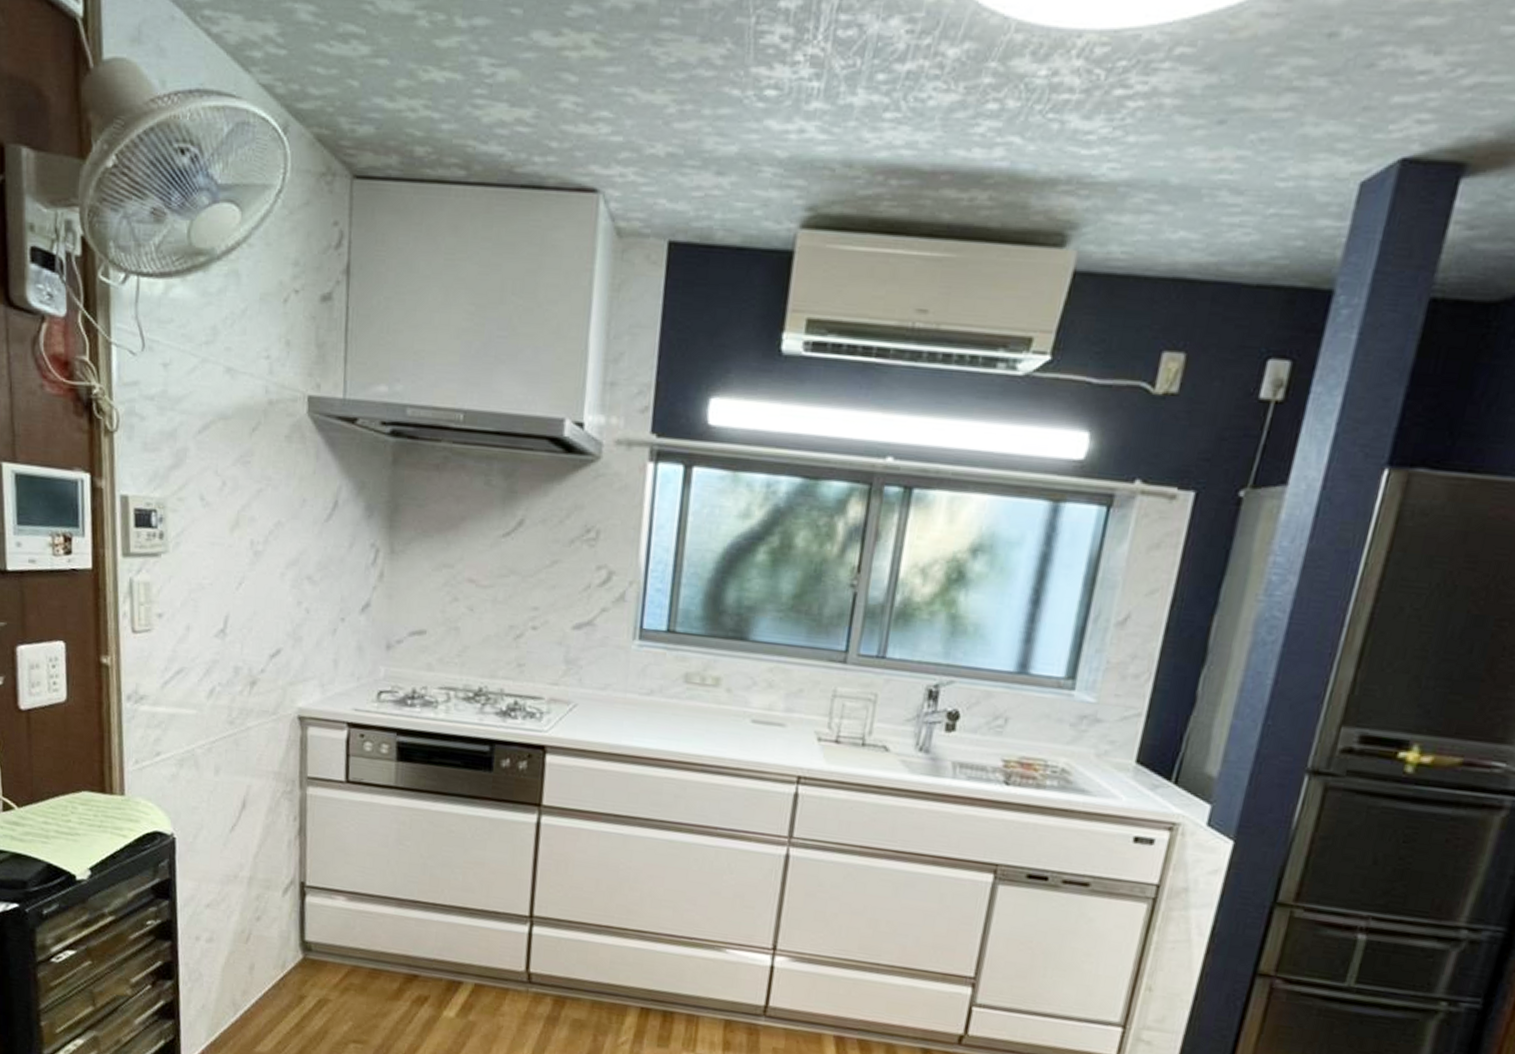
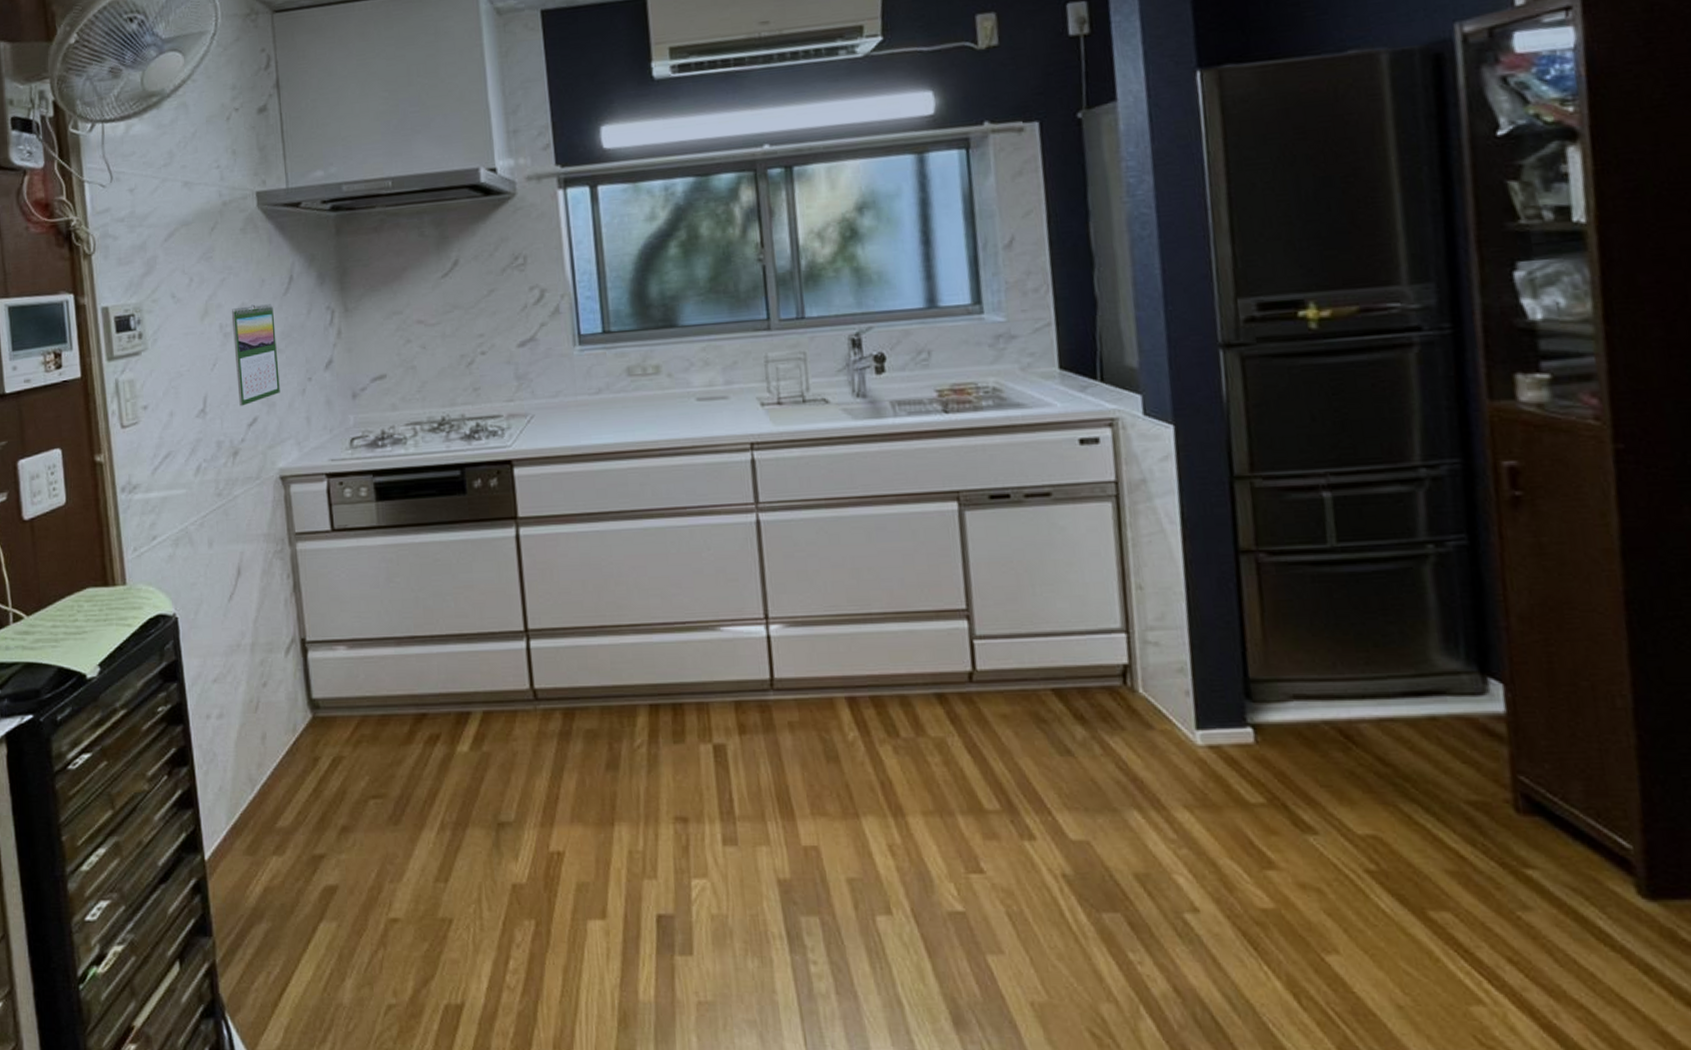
calendar: none [263,525,312,635] -> present [231,304,280,407]

